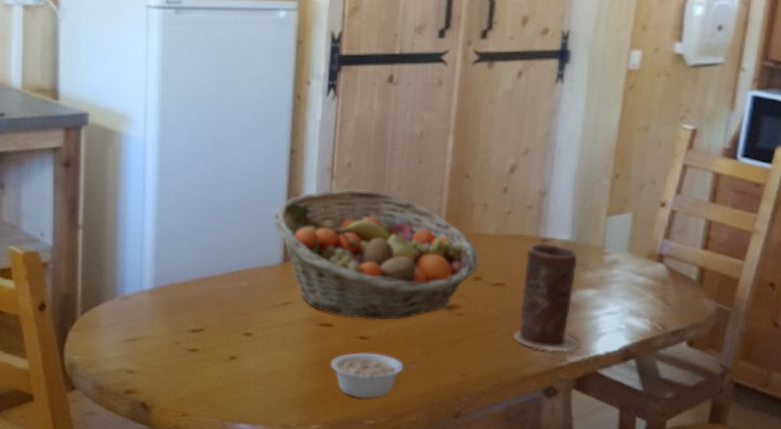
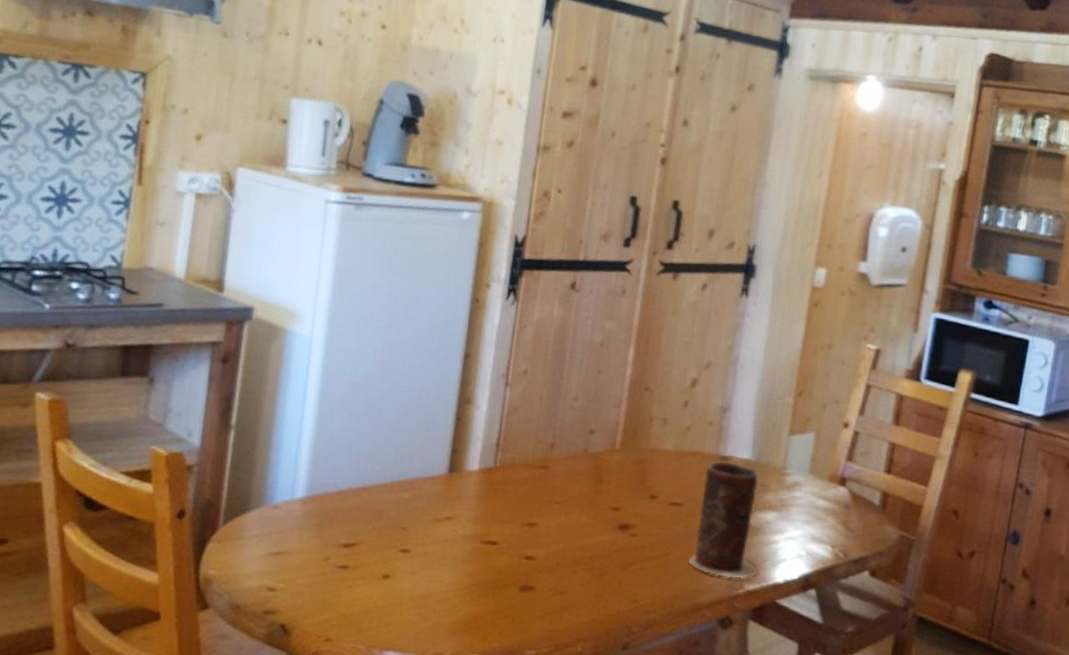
fruit basket: present [273,189,479,320] -> none [441,397,655,539]
legume: present [330,352,418,399] -> none [492,574,587,626]

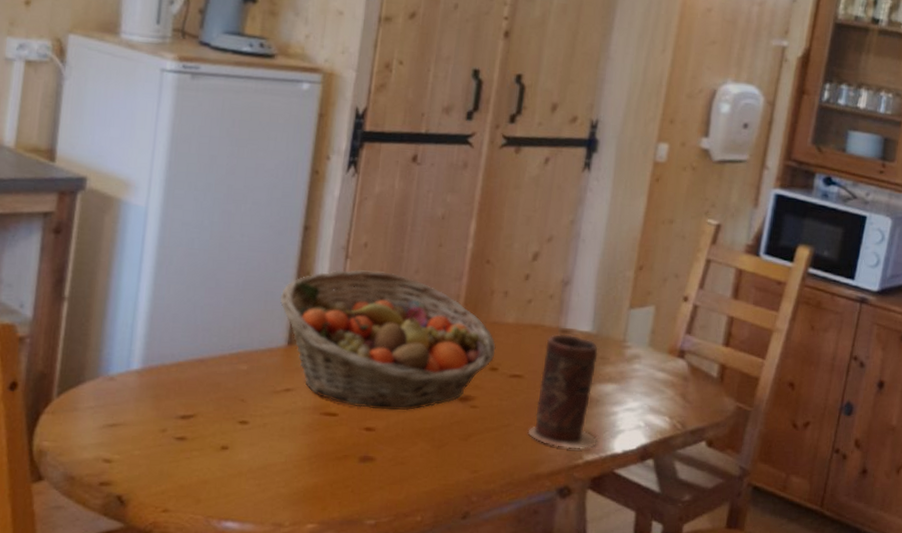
fruit basket: none [441,397,655,539] -> present [280,269,496,411]

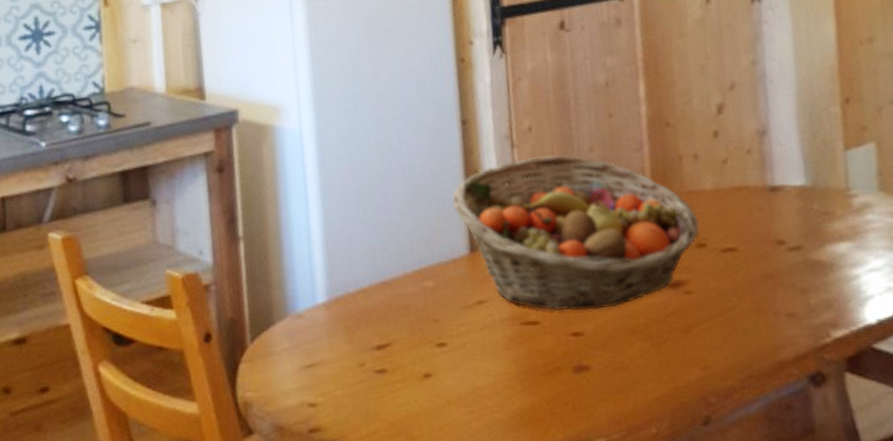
vase: present [527,334,598,449] -> none [755,191,844,327]

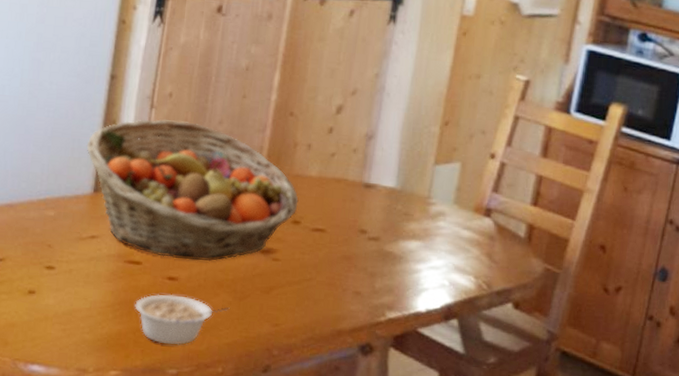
legume: none [542,351,648,411] -> present [134,294,229,346]

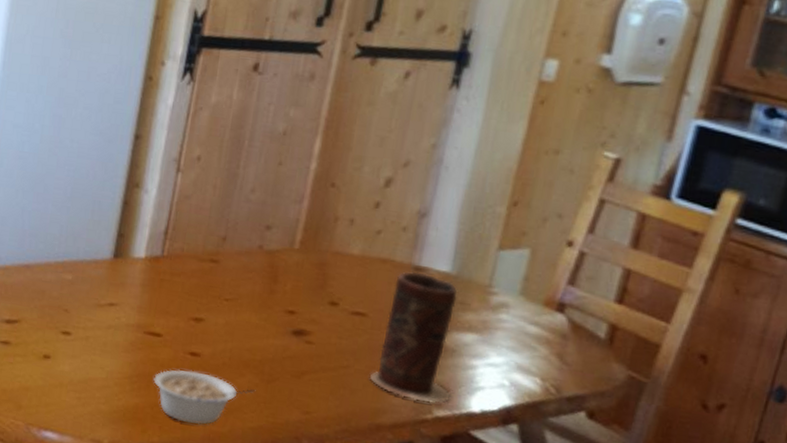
fruit basket: present [86,119,299,261] -> none [107,183,338,339]
vase: none [329,188,402,307] -> present [369,271,458,403]

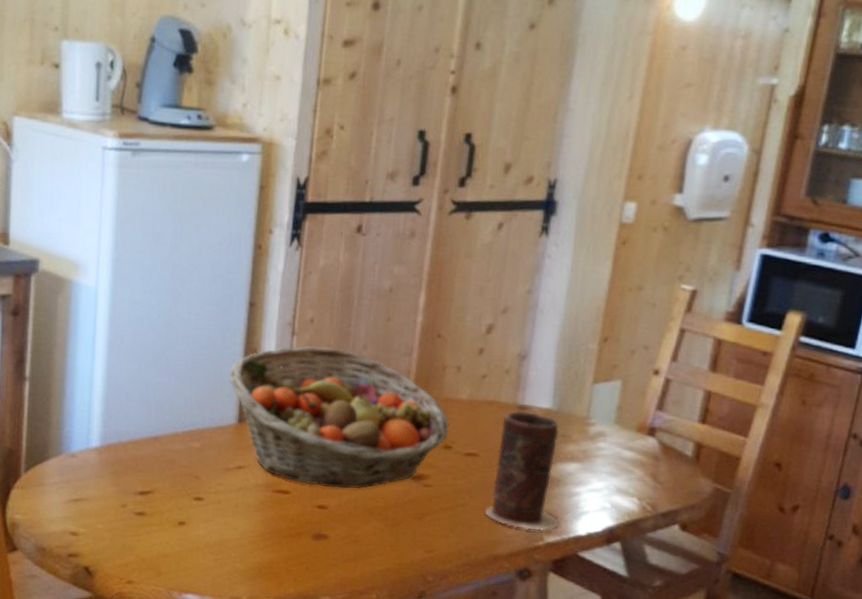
fruit basket: none [107,183,338,339] -> present [228,346,449,489]
legume: present [153,369,255,425] -> none [285,522,381,573]

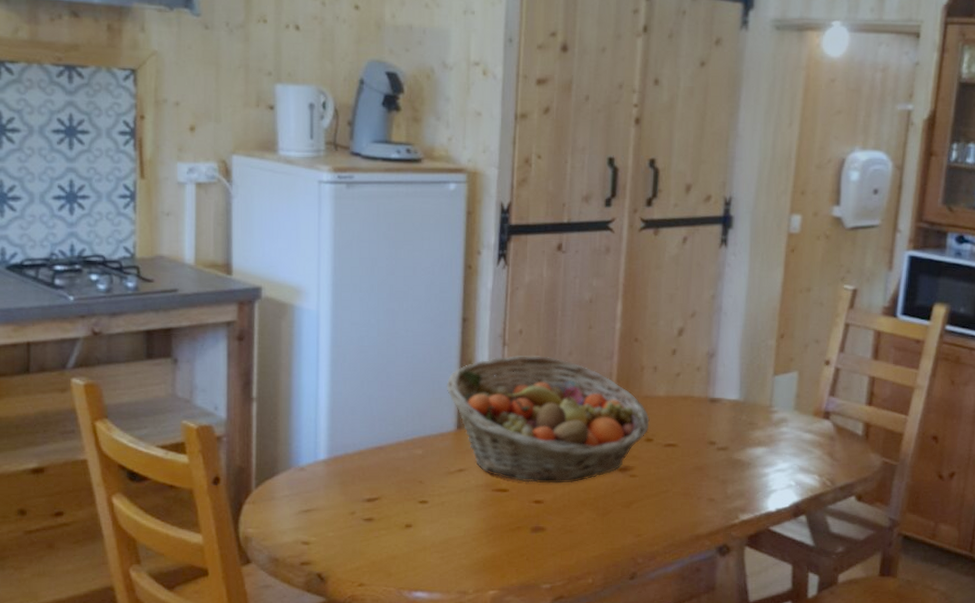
vase: present [484,410,559,531] -> none [685,403,752,510]

